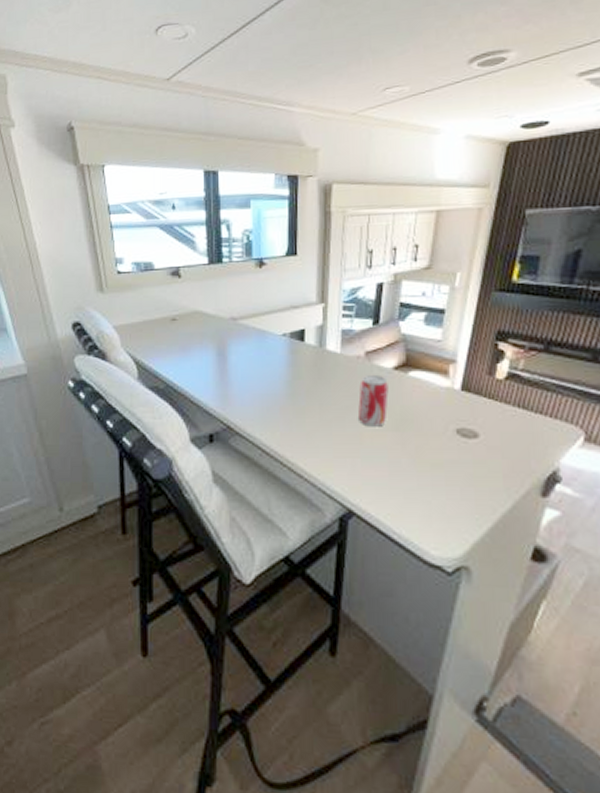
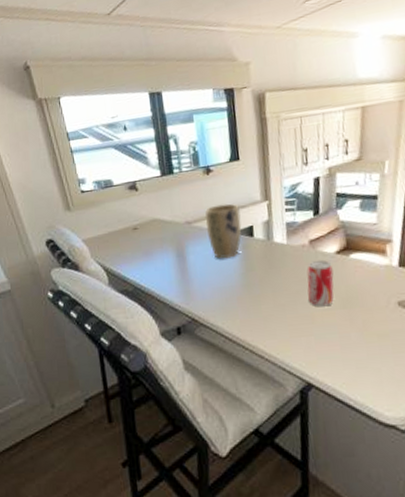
plant pot: none [254,302,292,363] -> present [205,203,242,259]

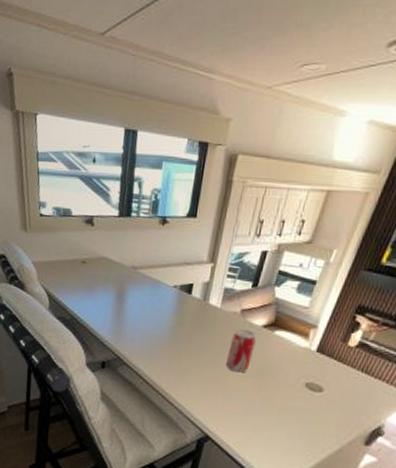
plant pot: present [205,203,242,259] -> none [149,256,185,310]

